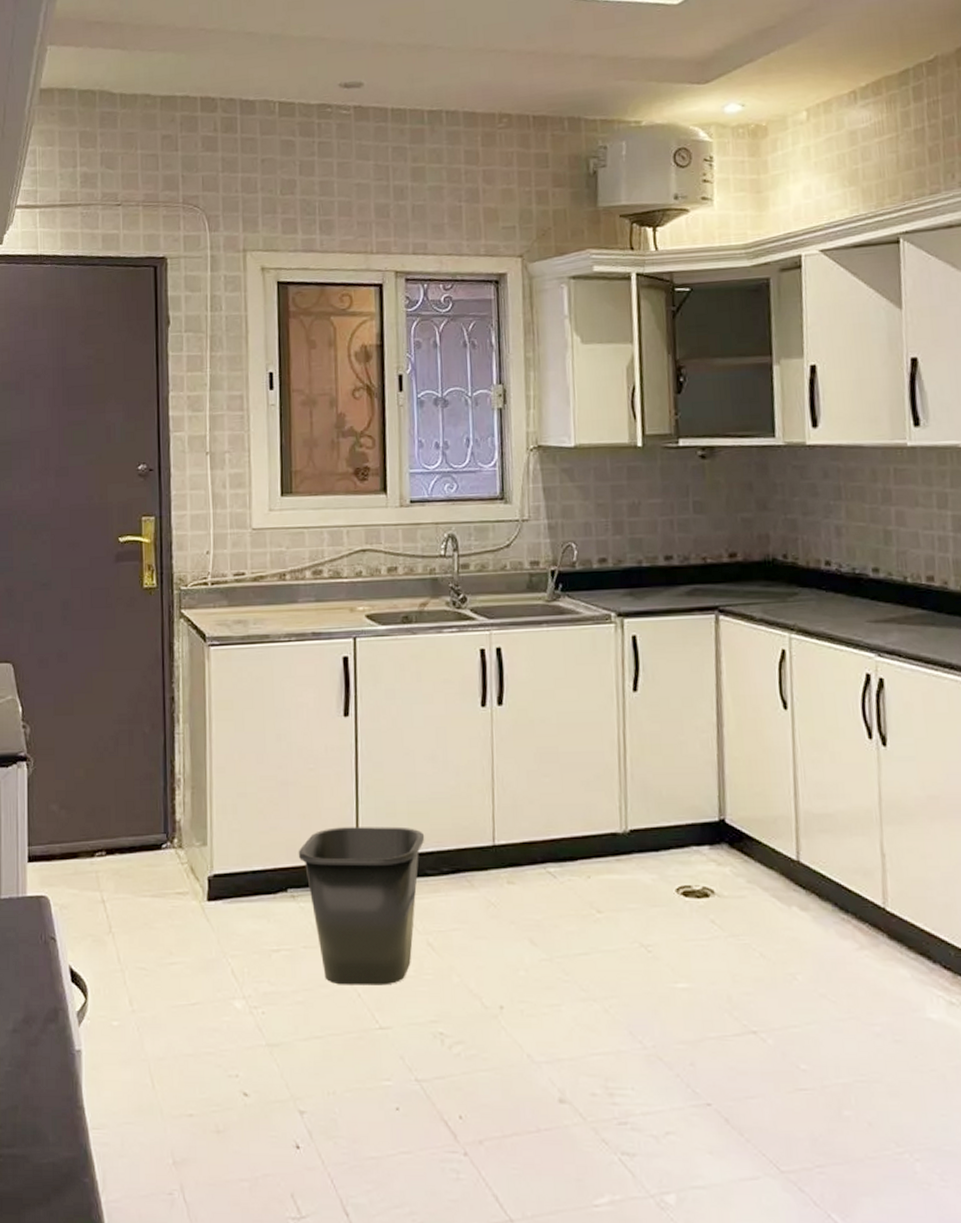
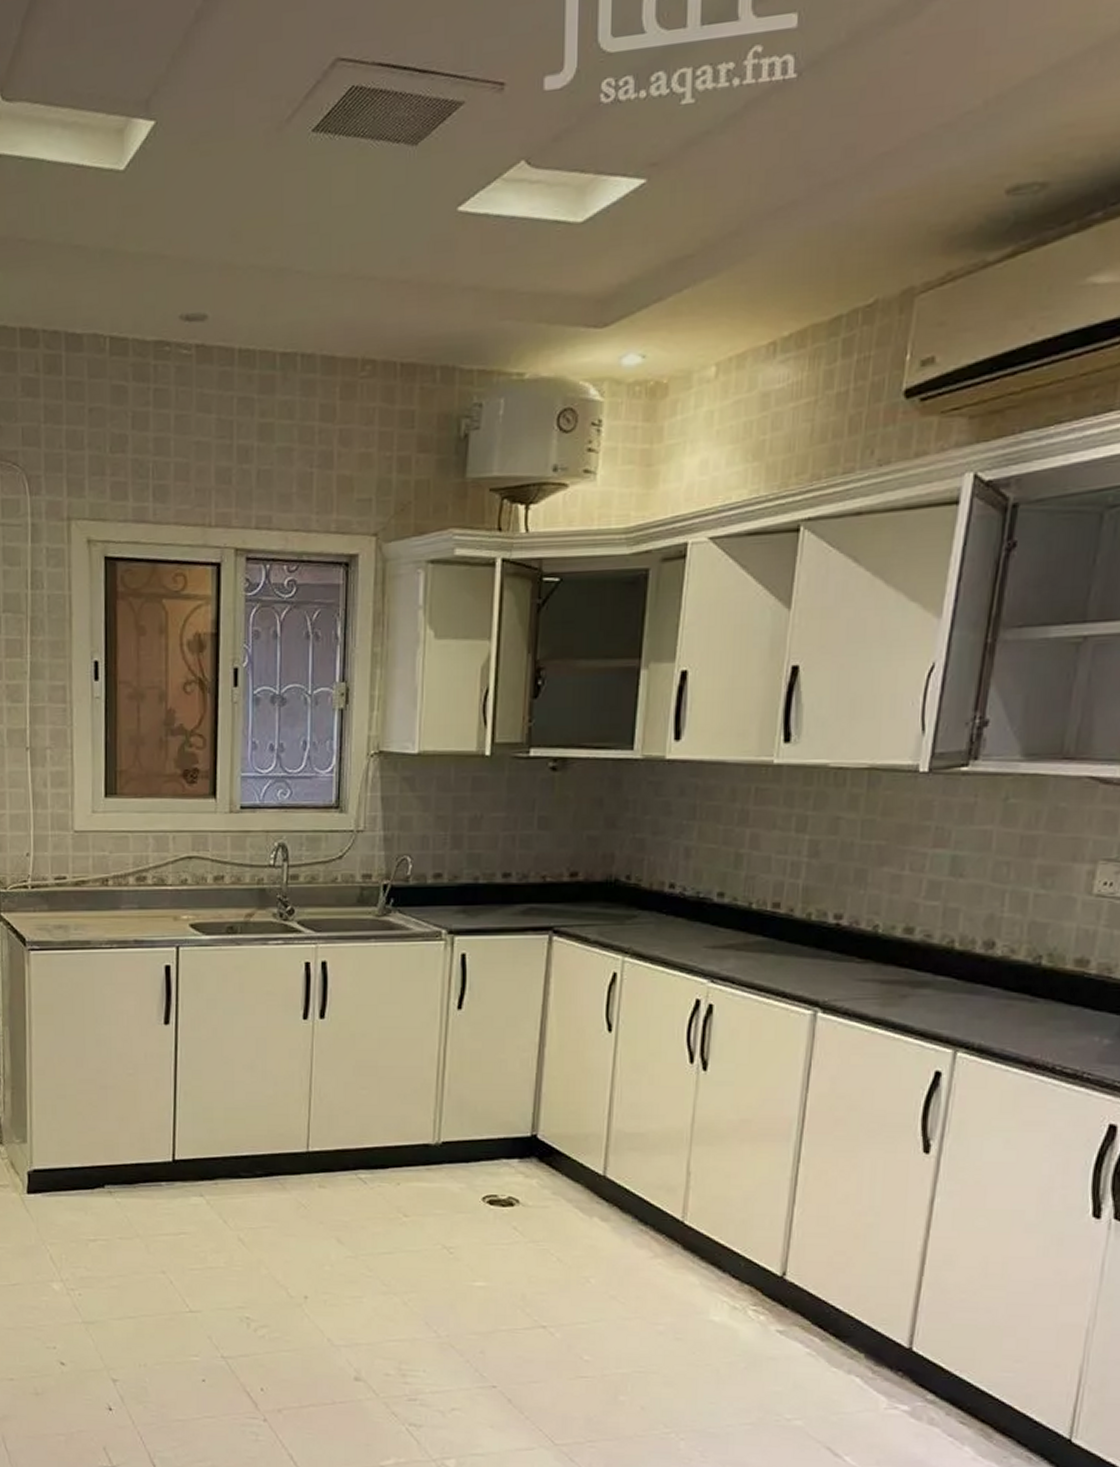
waste bin: present [298,826,425,986] -> none [115,1130,240,1275]

